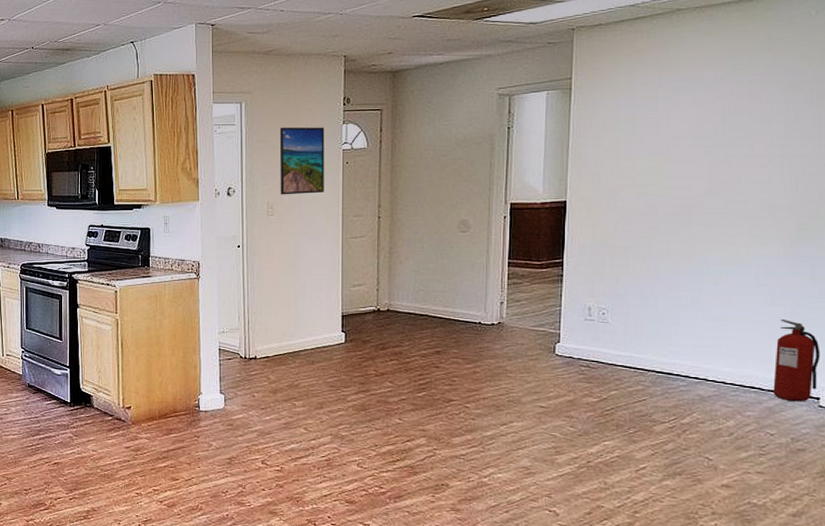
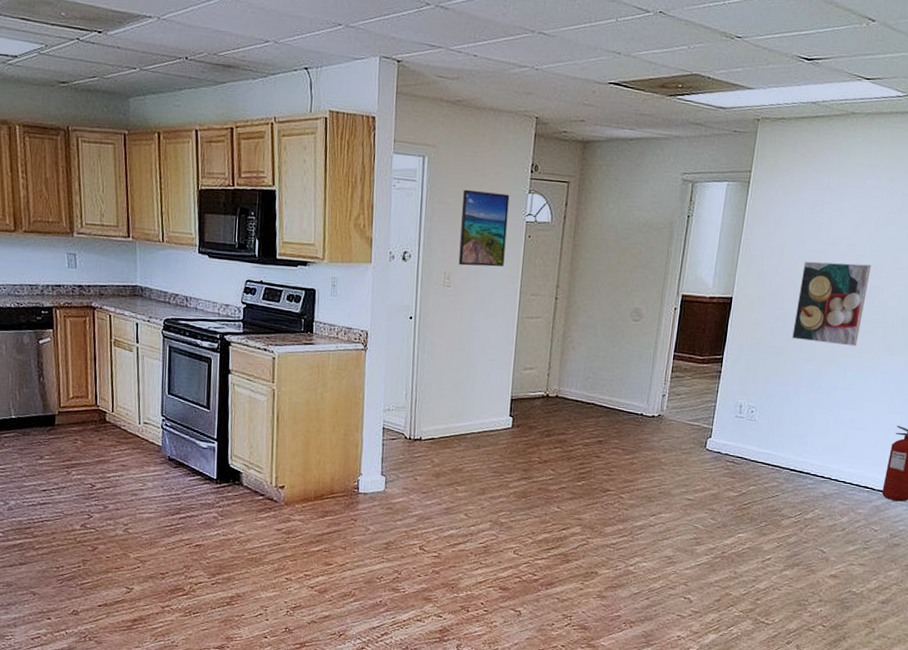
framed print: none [640,155,723,239] -> present [792,261,871,347]

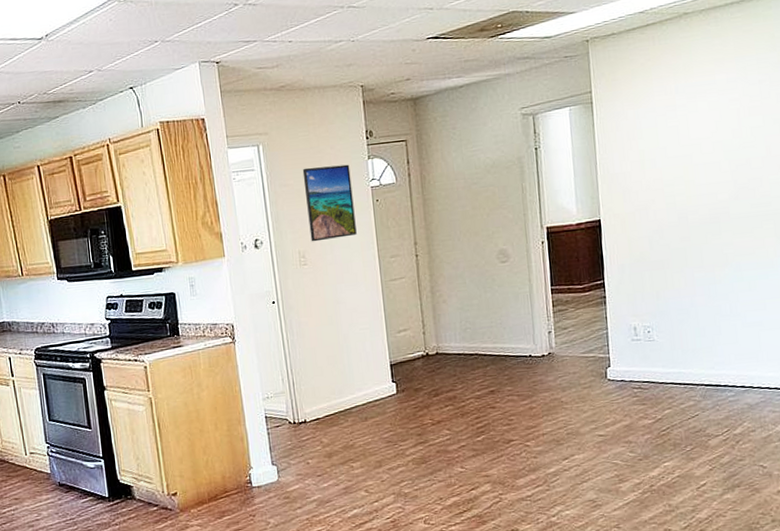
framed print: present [792,261,871,347] -> none [669,158,747,249]

